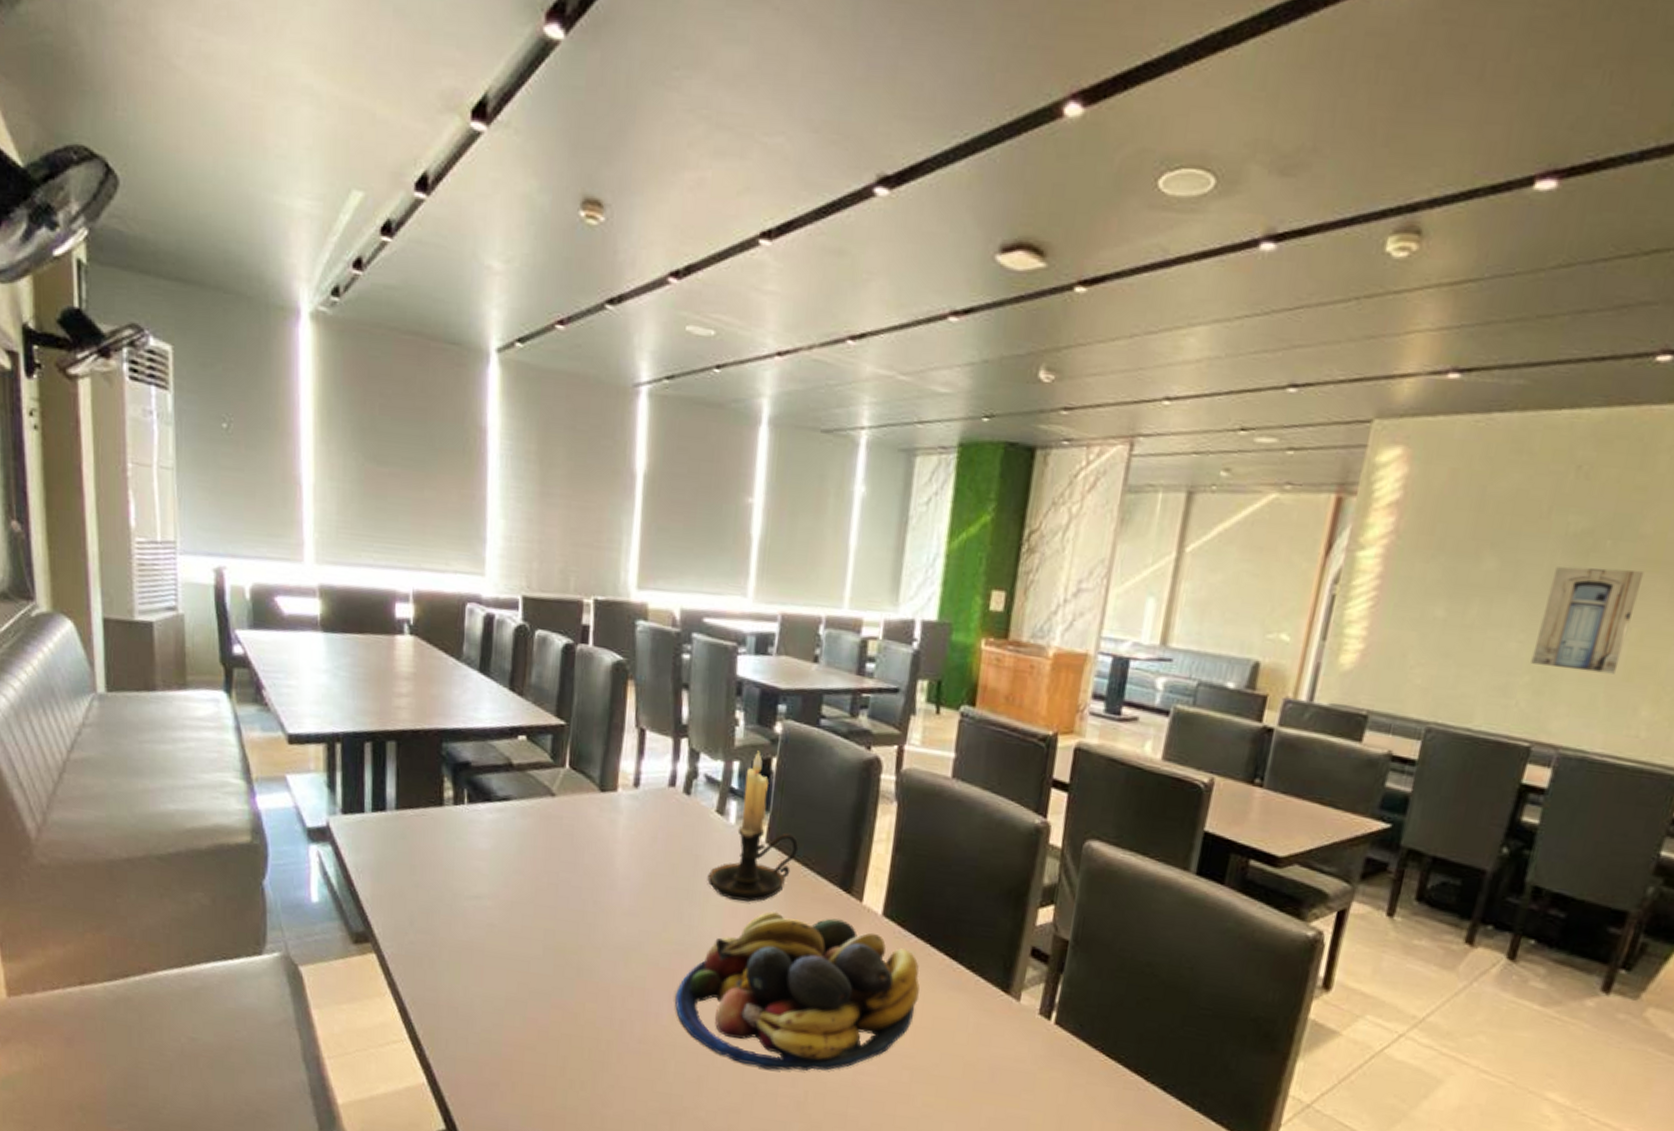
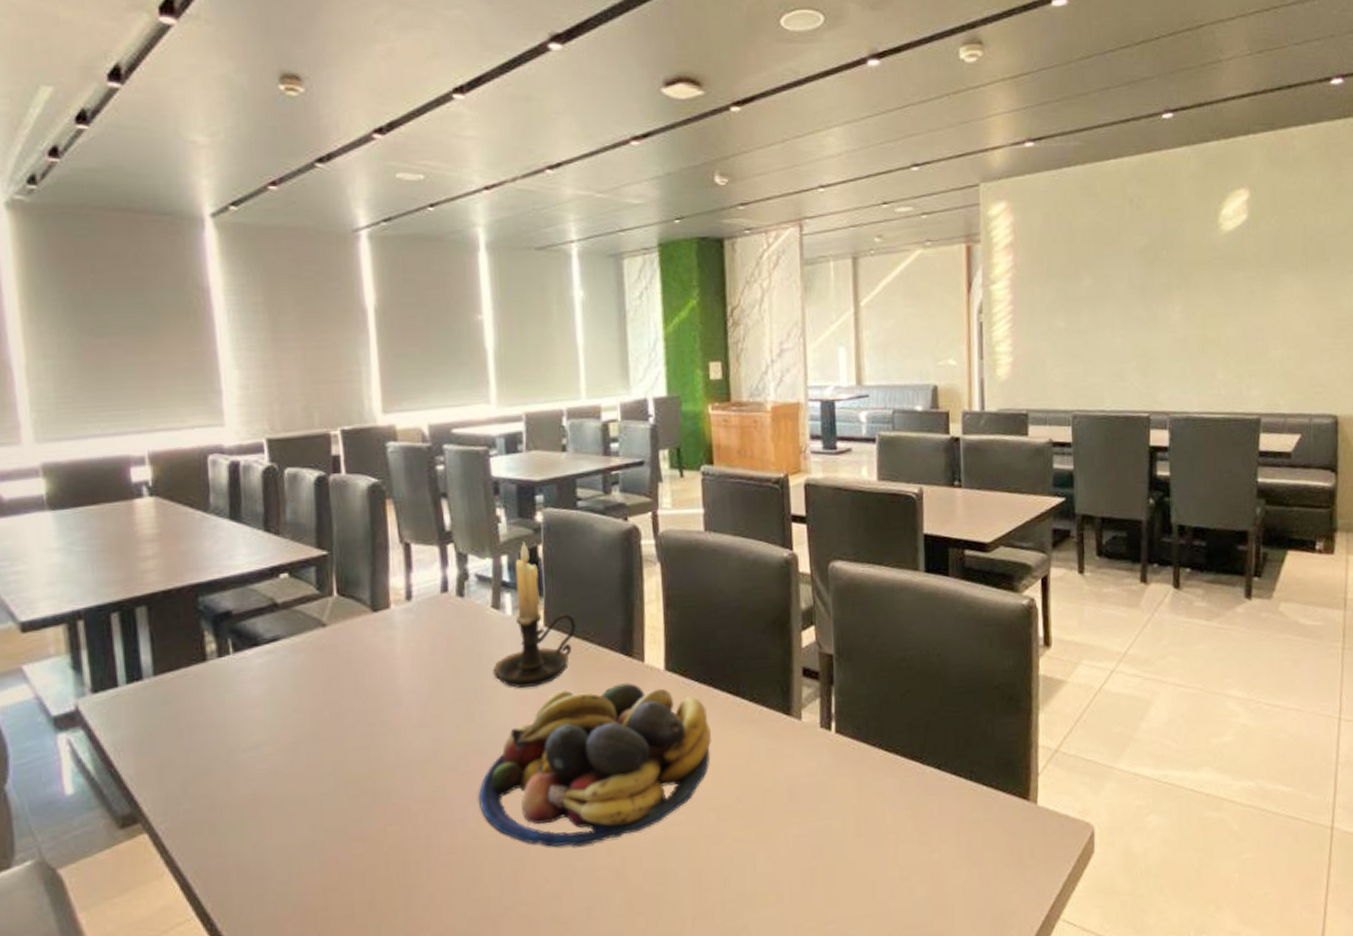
wall art: present [1531,566,1645,674] -> none [1133,270,1194,352]

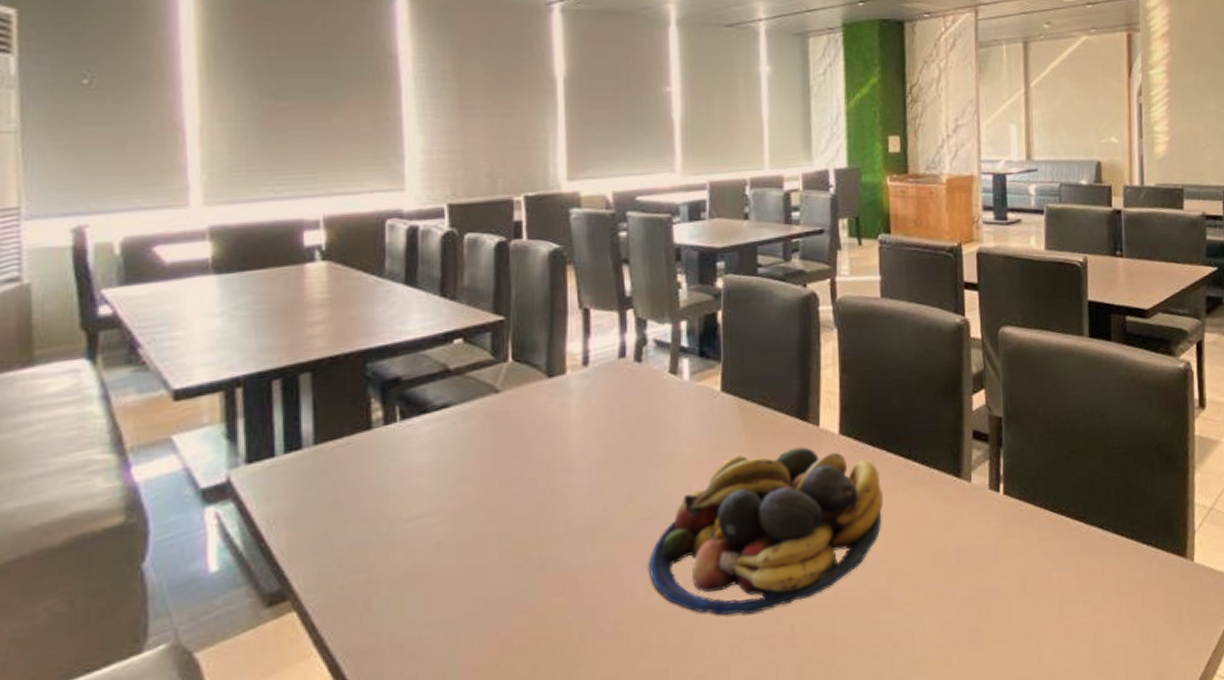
candle holder: present [493,541,577,688] -> none [668,307,753,454]

